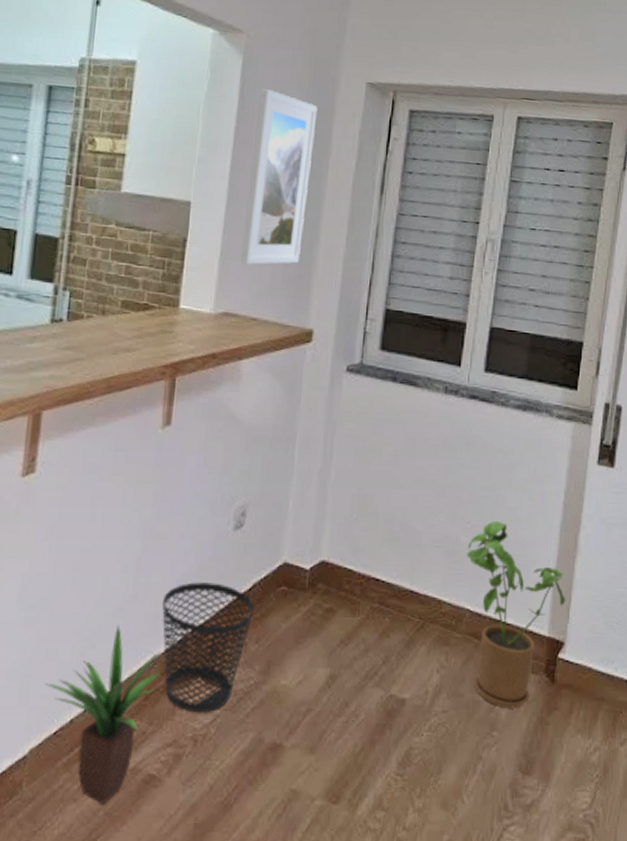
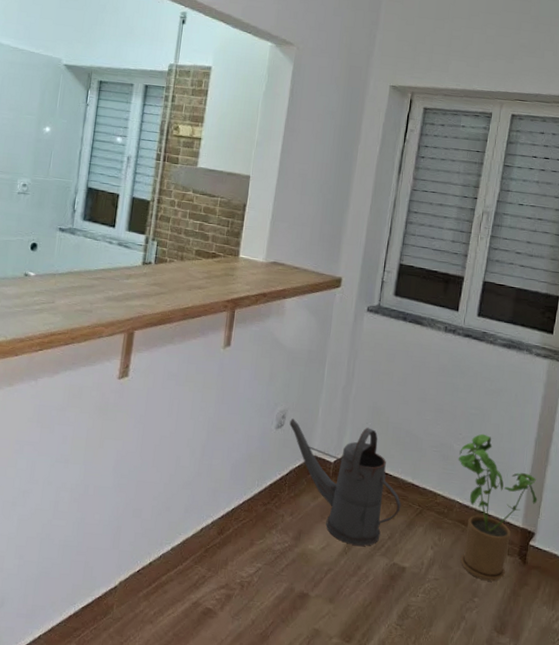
potted plant: present [46,625,163,804] -> none [132,494,220,627]
wastebasket: present [161,582,254,713] -> none [220,466,290,565]
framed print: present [241,89,318,265] -> none [287,89,351,226]
watering can: none [251,516,398,675] -> present [289,418,401,546]

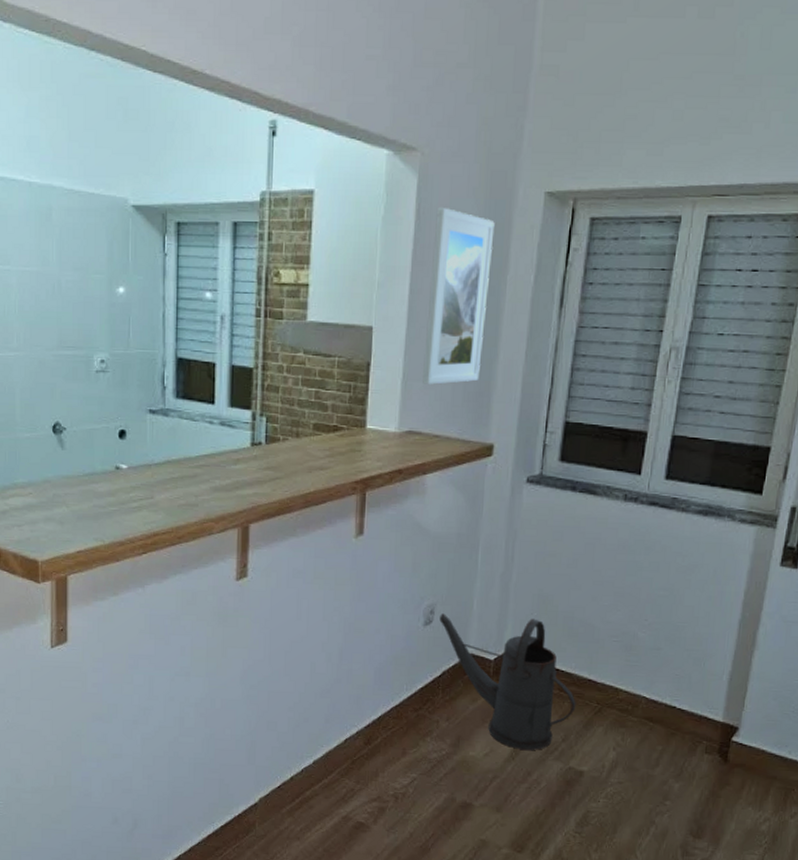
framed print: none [287,89,351,226] -> present [423,208,495,385]
house plant: present [458,433,538,582] -> none [643,618,742,783]

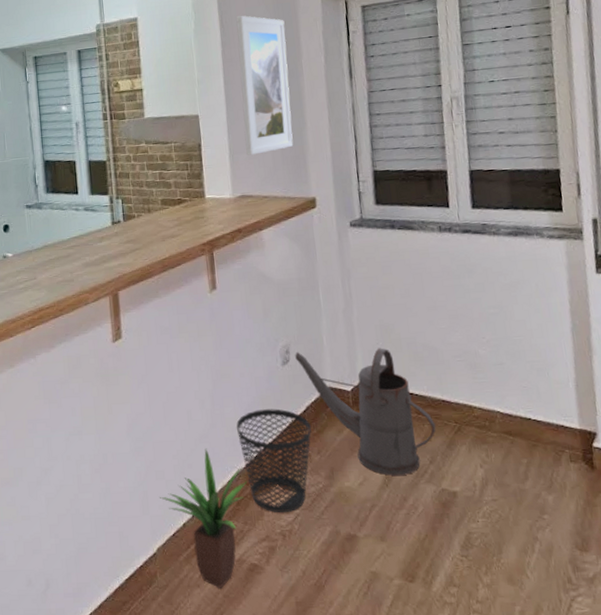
potted plant: none [269,703,367,843] -> present [160,448,248,588]
wastebasket: none [362,669,444,776] -> present [236,408,312,513]

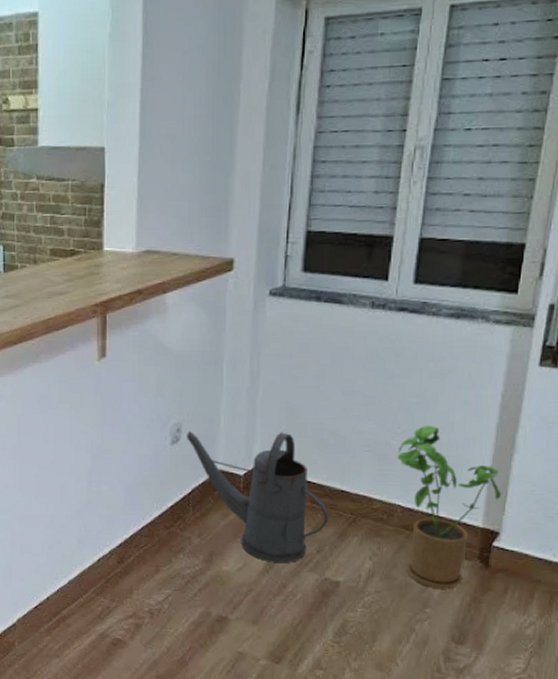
potted plant: present [160,448,248,588] -> none [24,525,120,659]
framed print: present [236,15,294,156] -> none [158,19,225,202]
wastebasket: present [236,408,312,513] -> none [113,489,194,593]
house plant: none [487,333,591,494] -> present [397,425,502,589]

